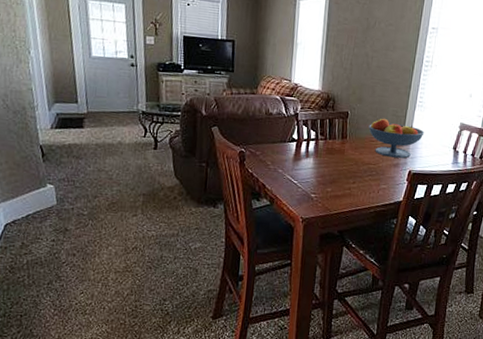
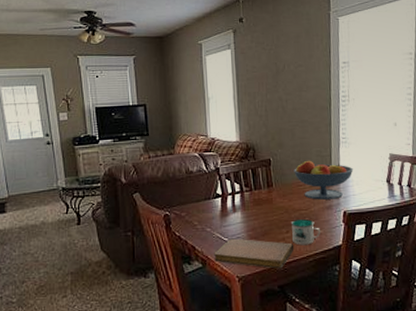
notebook: none [282,182,359,216] -> present [214,238,294,269]
mug: none [358,172,385,197] -> present [290,218,320,246]

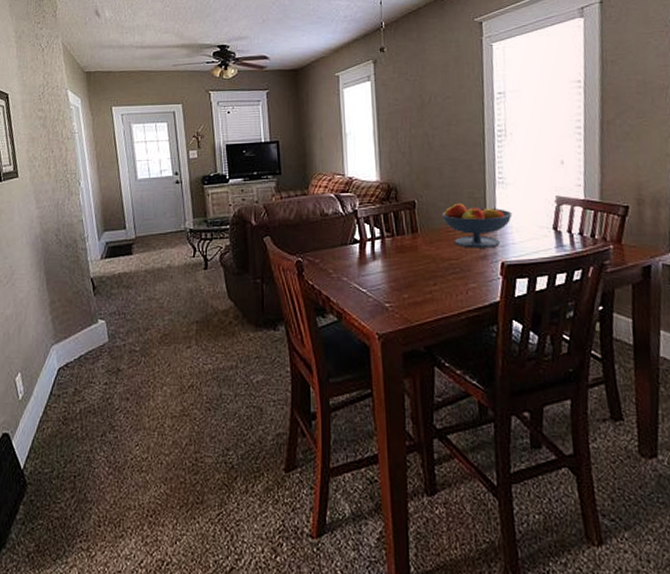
notebook: present [214,238,294,269] -> none [351,289,443,327]
mug: present [290,218,320,246] -> none [438,269,474,301]

